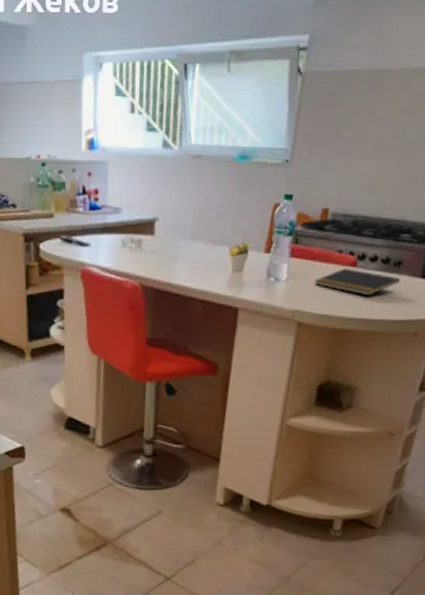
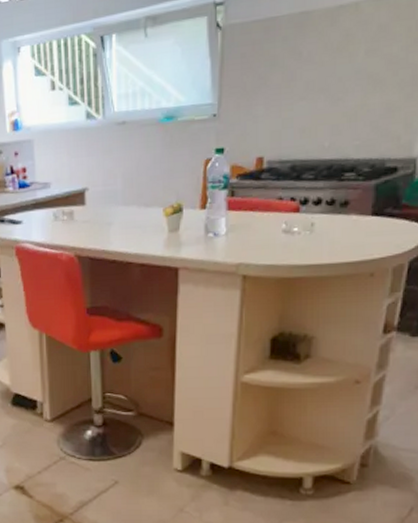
notepad: present [314,268,400,296] -> none [256,214,349,241]

